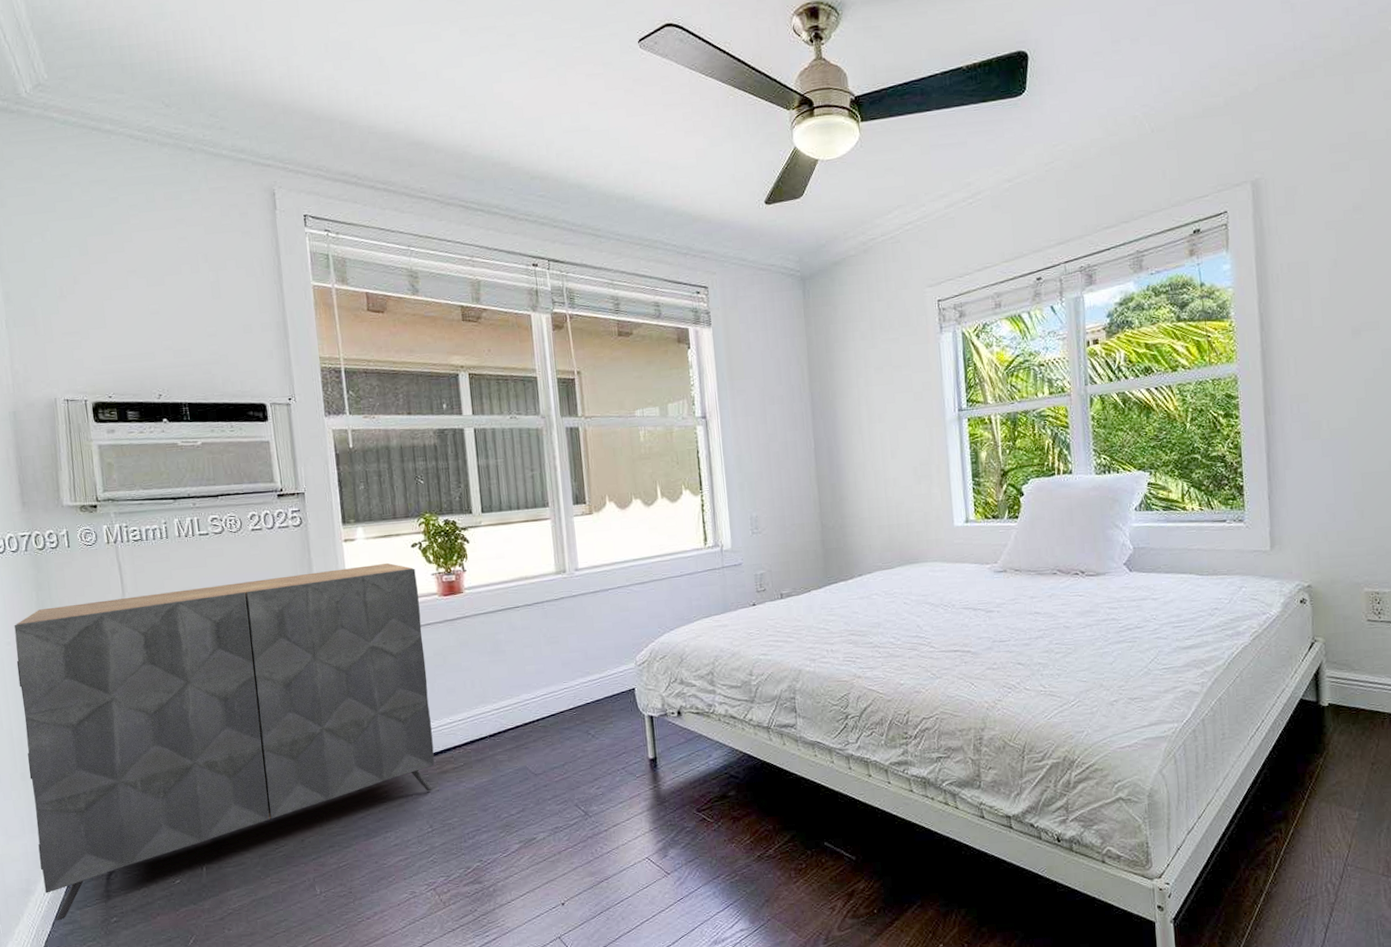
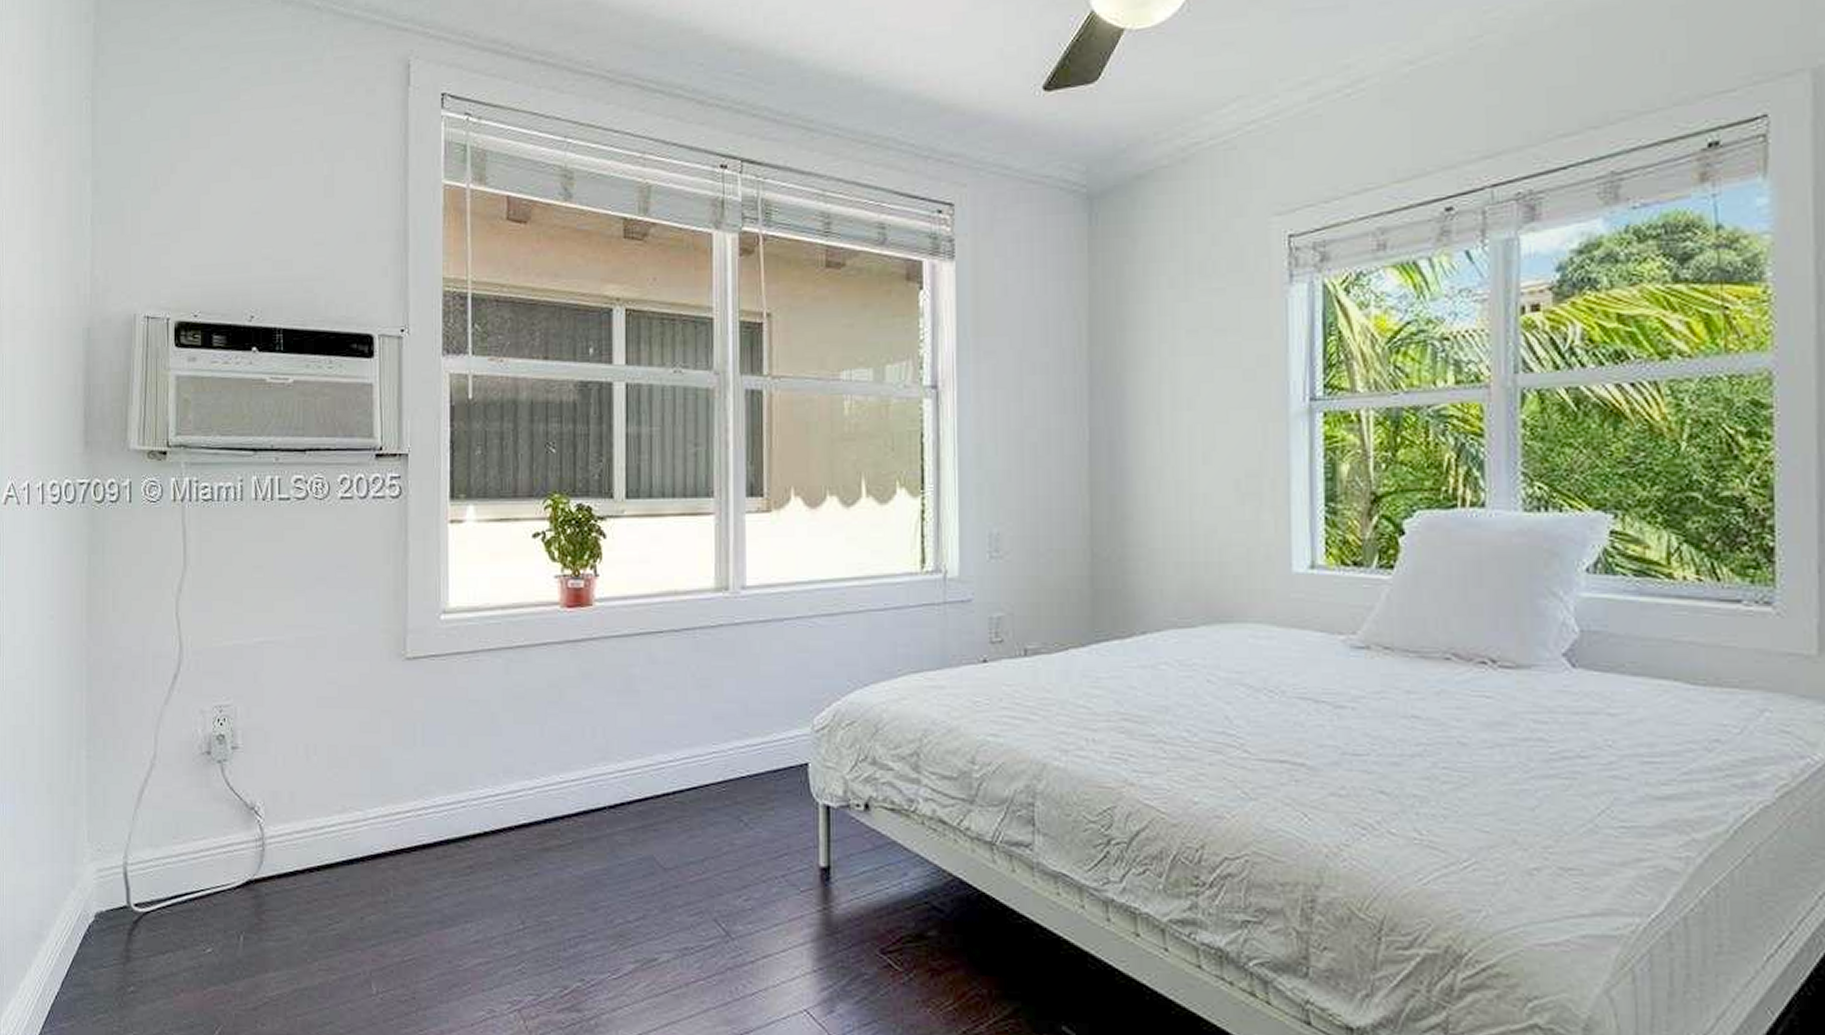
dresser: present [14,562,435,921] -> none [56,555,536,980]

